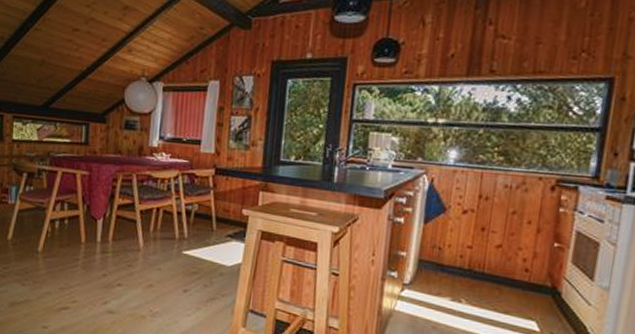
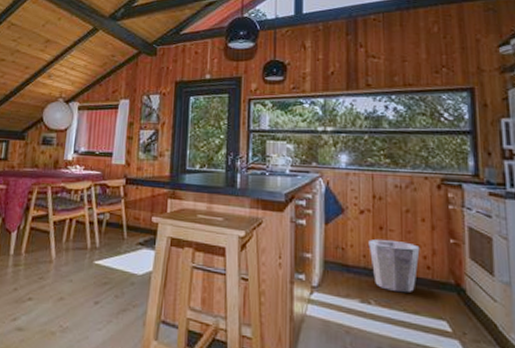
waste bin: none [467,240,521,293] -> present [368,239,420,292]

